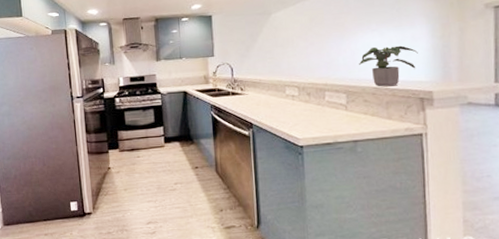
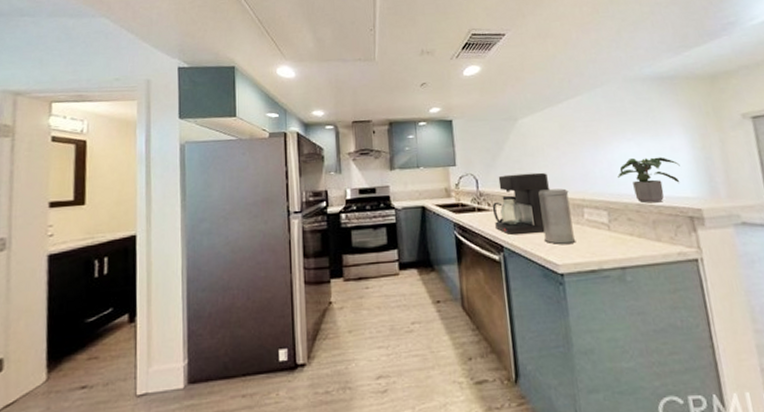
coffee maker: none [244,61,297,114] -> present [492,172,550,235]
canister: none [286,75,316,123] -> present [538,188,576,245]

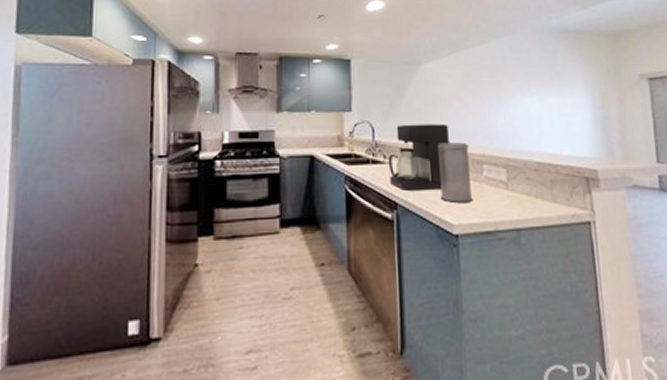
potted plant: present [618,157,680,204] -> none [519,114,580,162]

